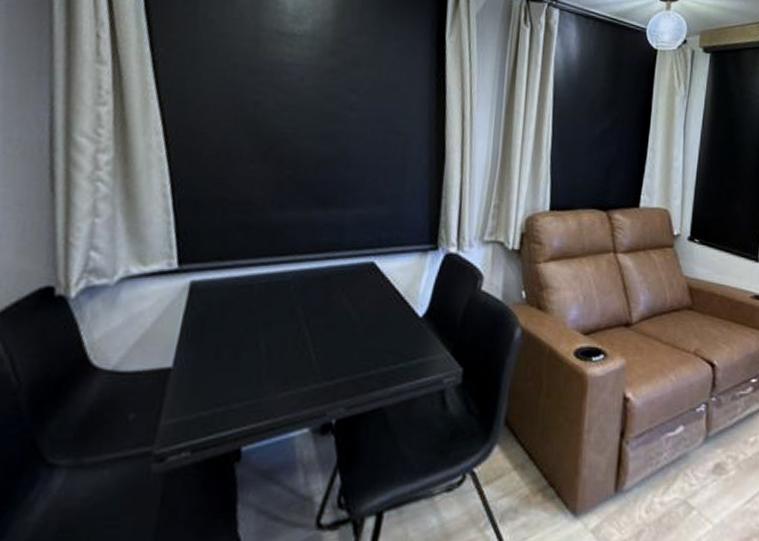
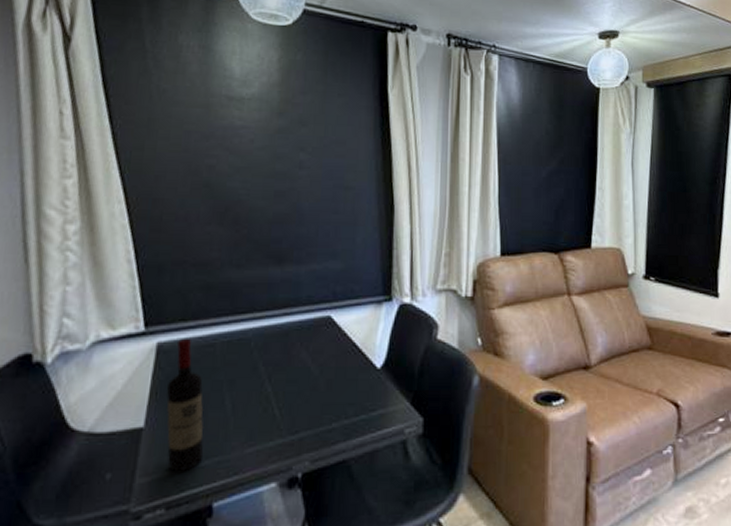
wine bottle: none [196,277,237,415] -> present [166,338,204,472]

